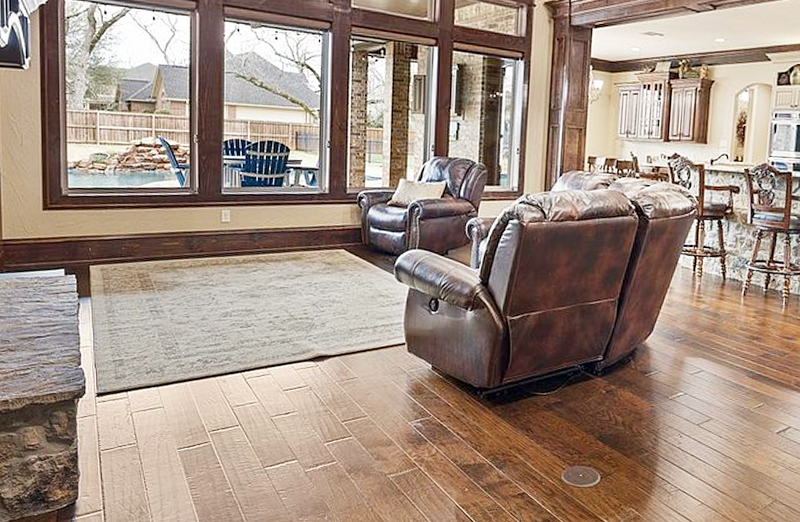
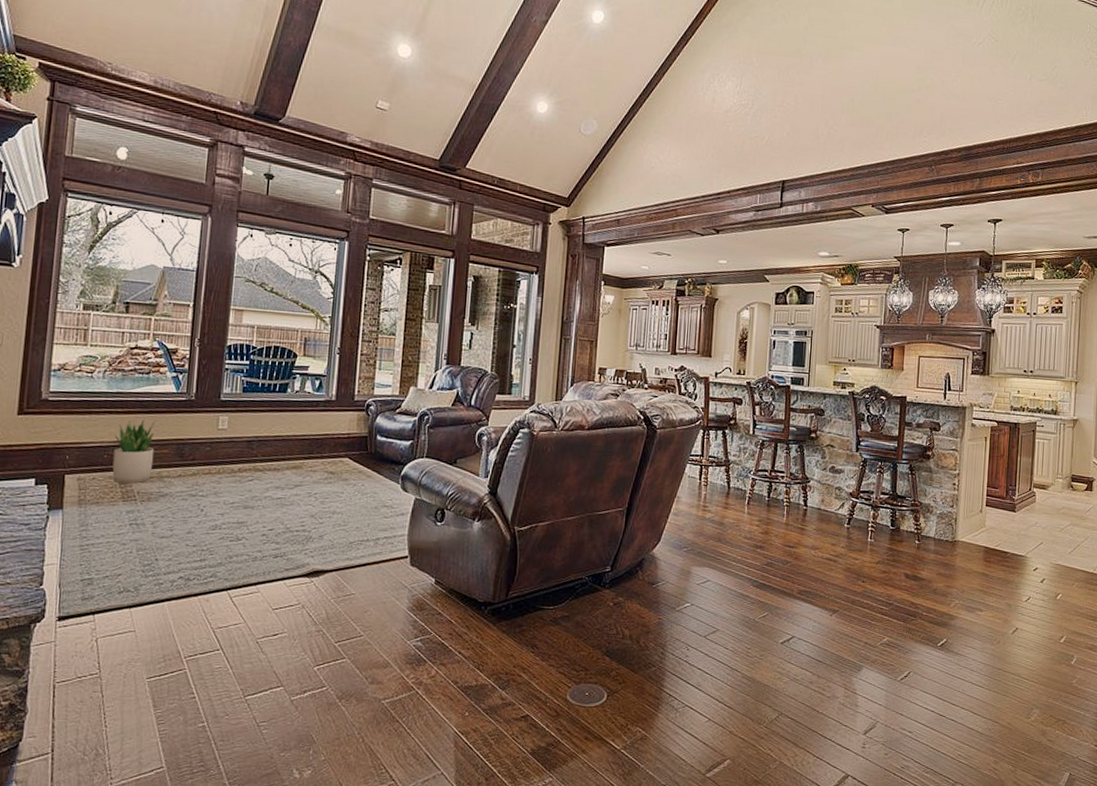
planter: none [129,212,166,274] -> present [112,418,156,484]

